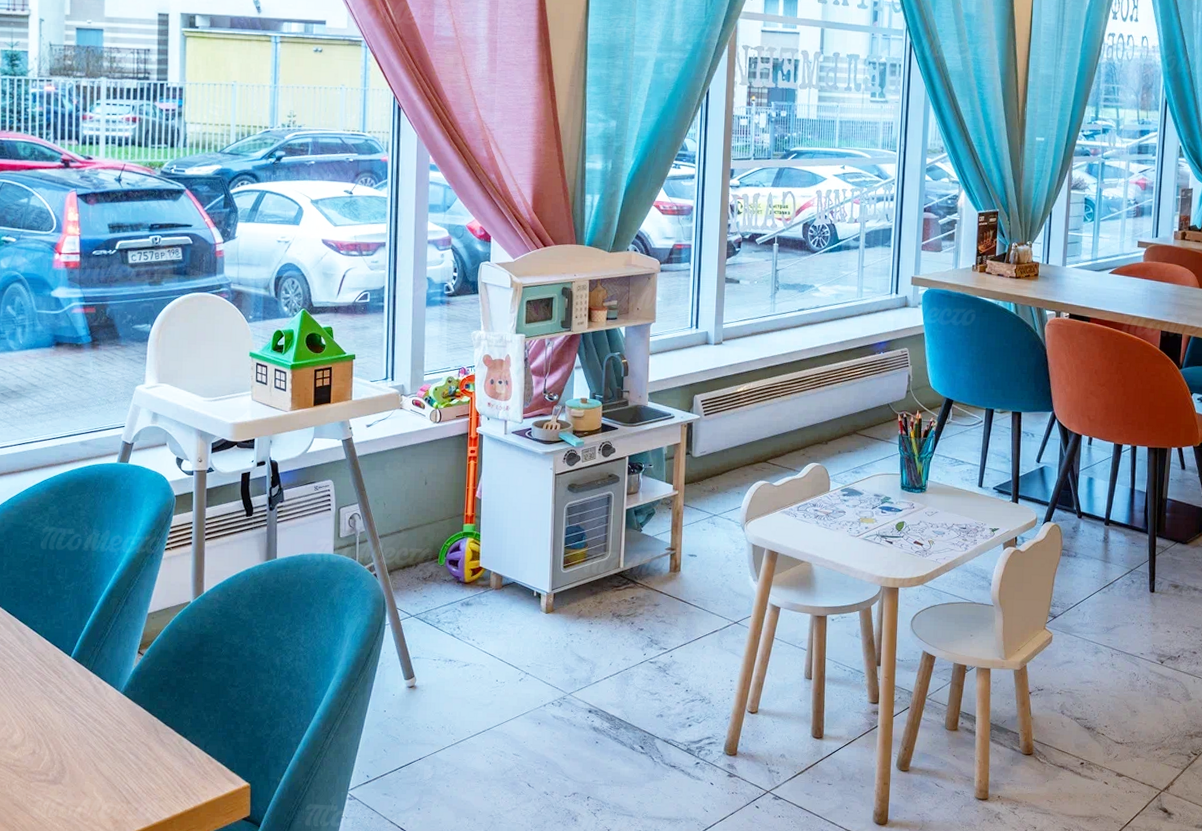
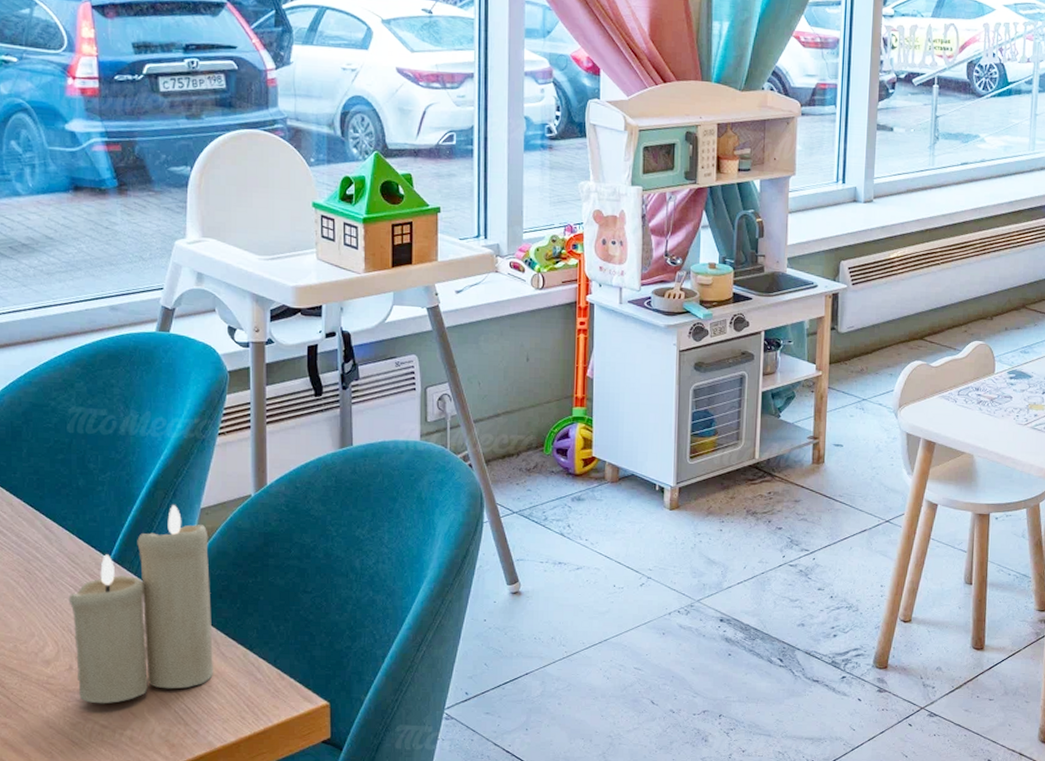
candle: none [35,610,154,784] -> present [68,505,213,704]

